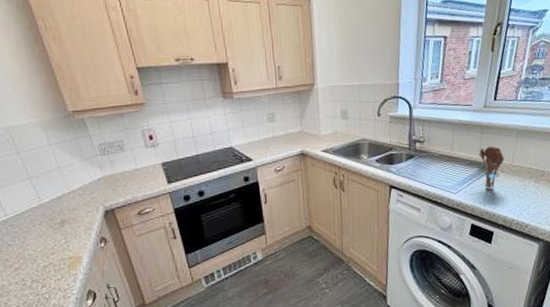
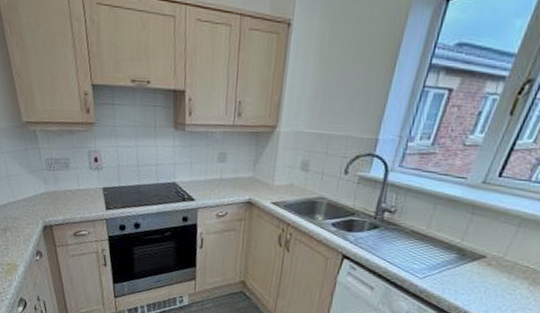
utensil holder: present [479,146,504,189] -> none [461,231,496,282]

